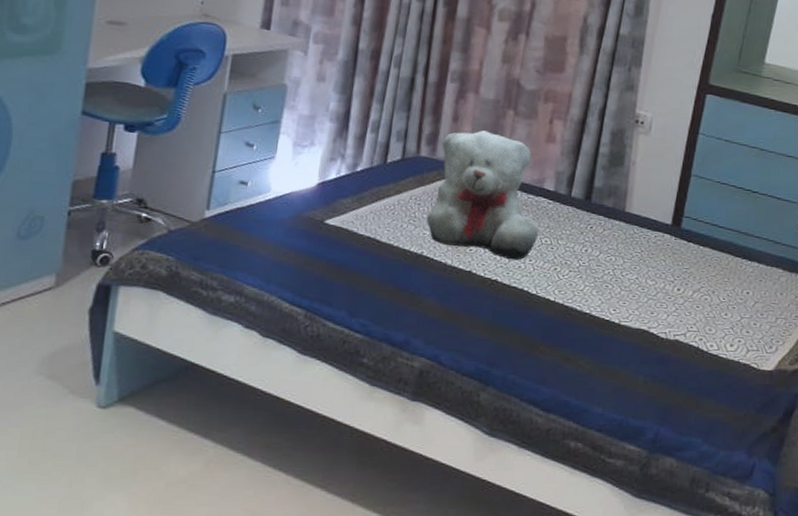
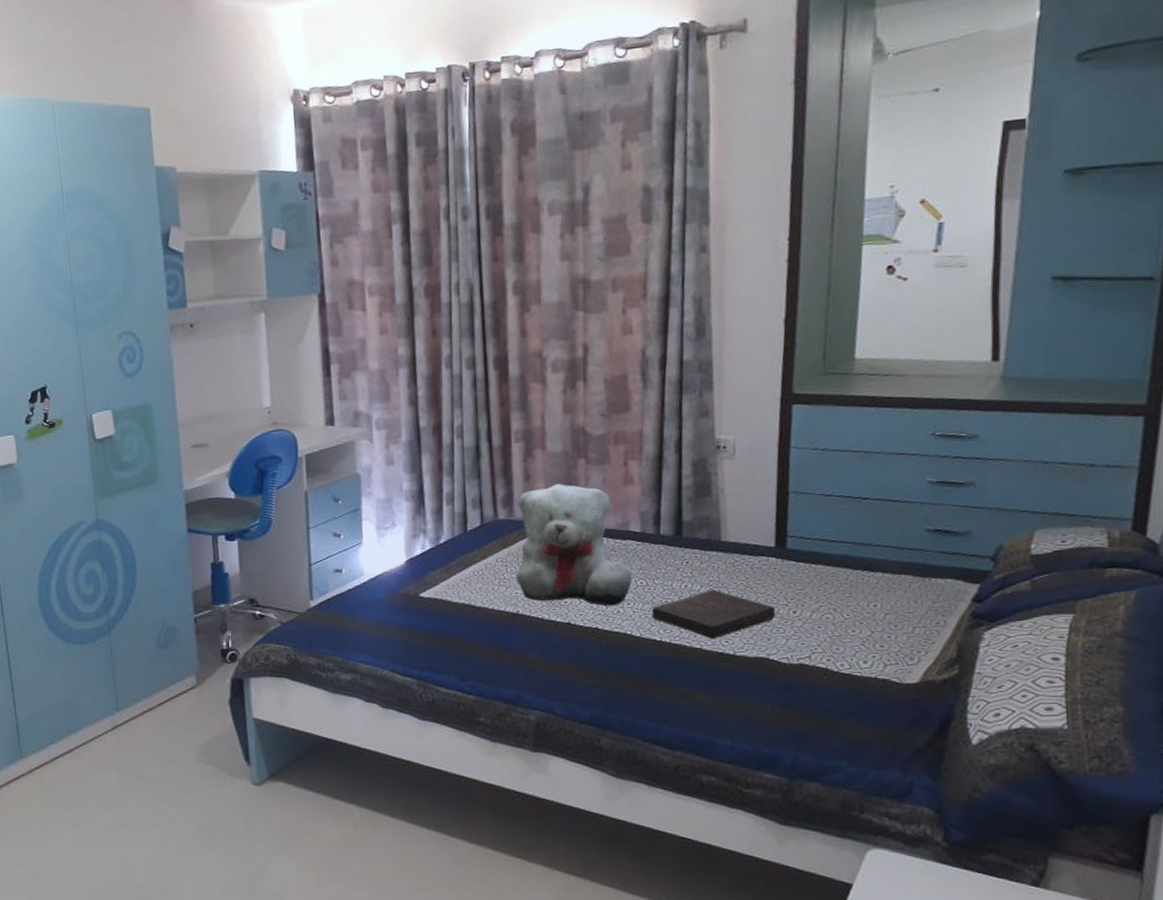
book: none [550,257,663,305] -> present [652,589,776,638]

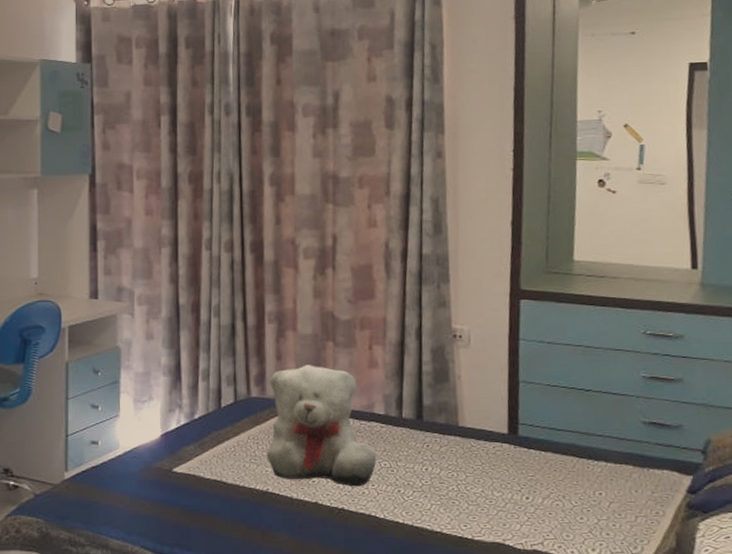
book: present [652,589,776,638] -> none [395,473,510,522]

